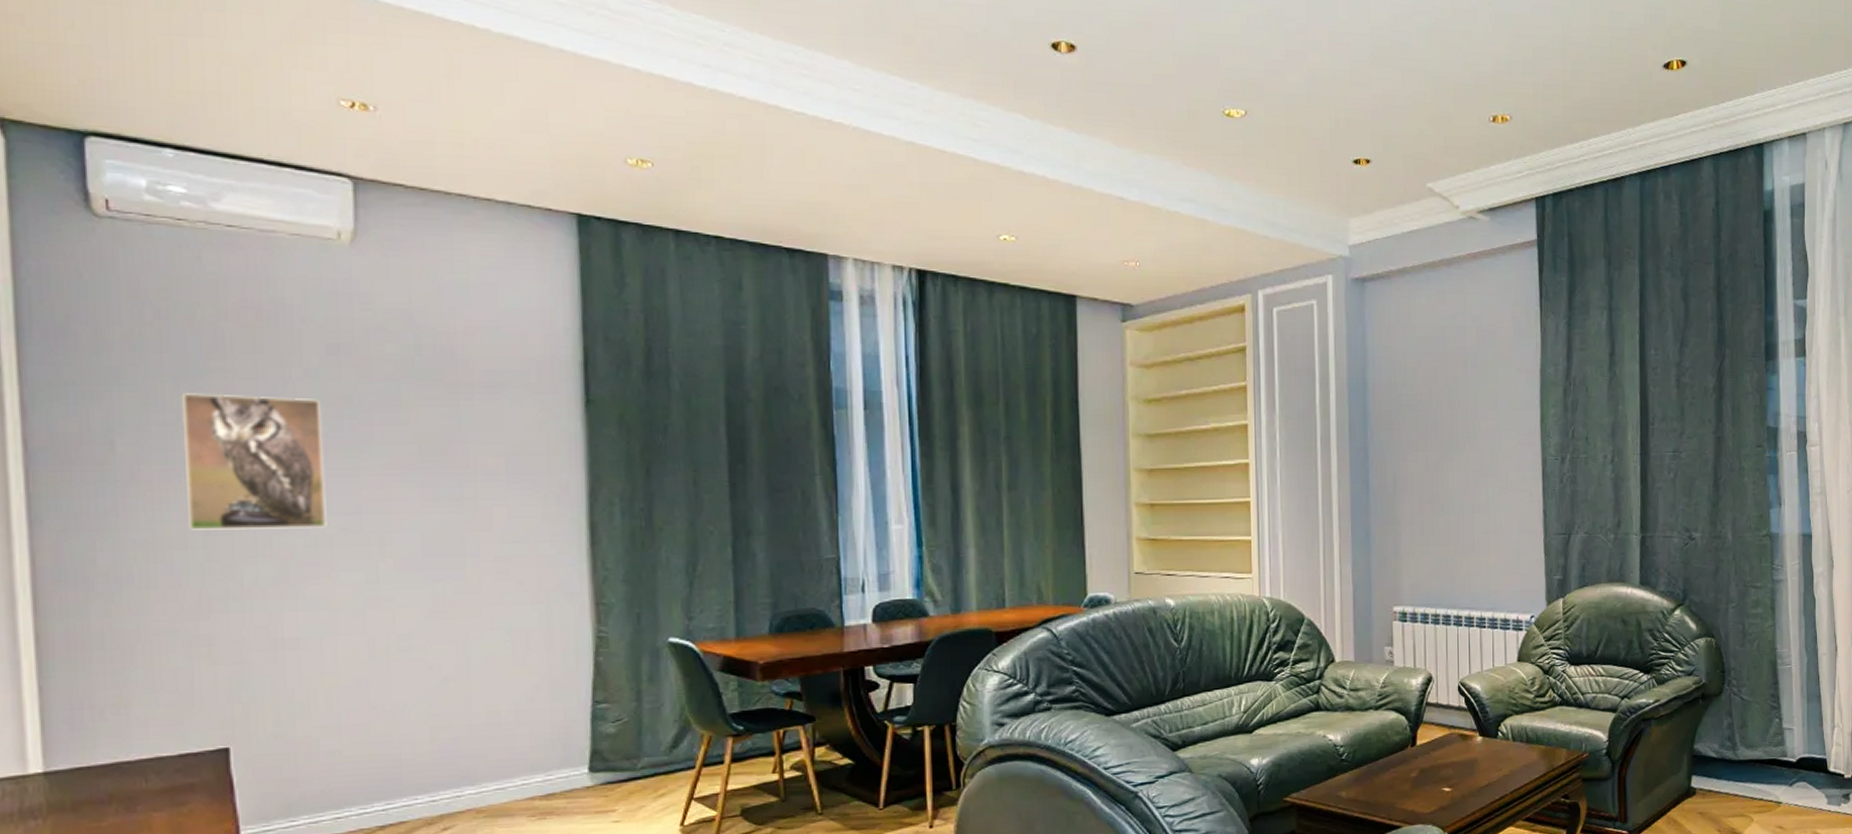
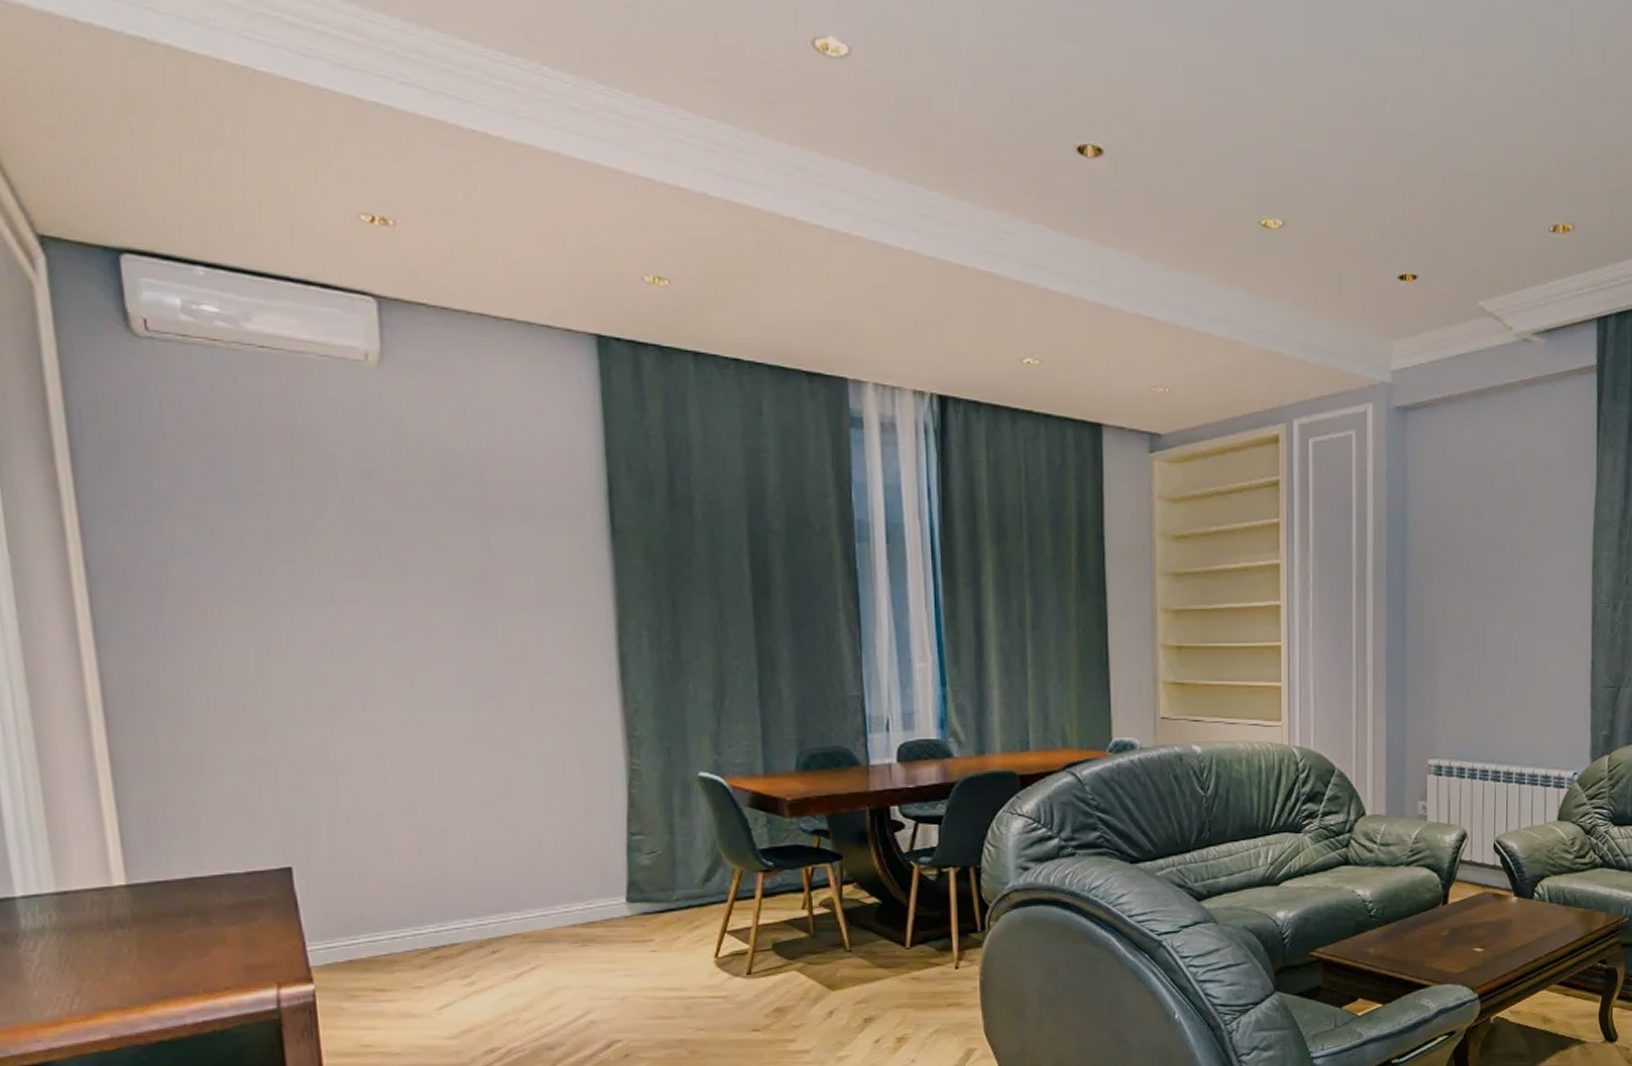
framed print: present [181,393,327,530] -> none [226,517,370,655]

